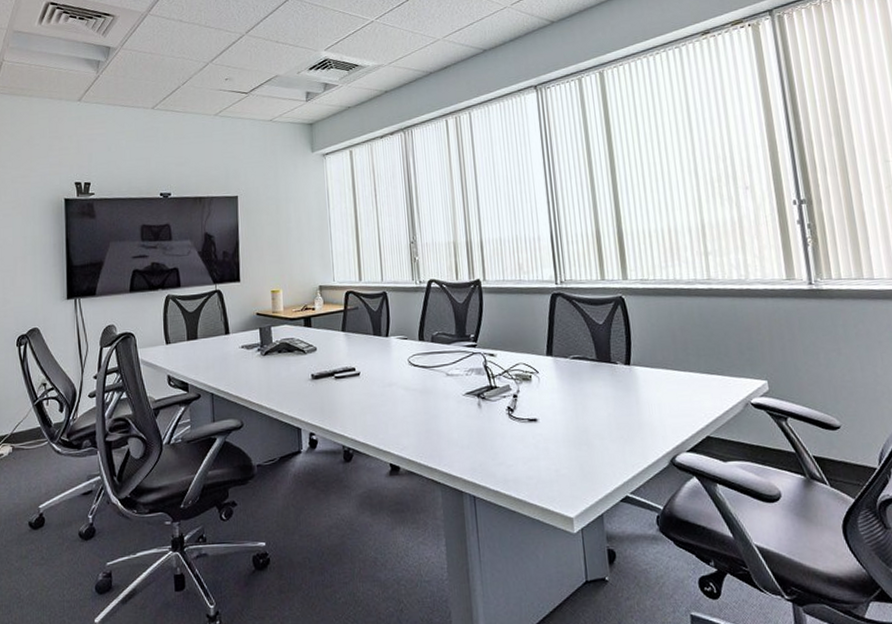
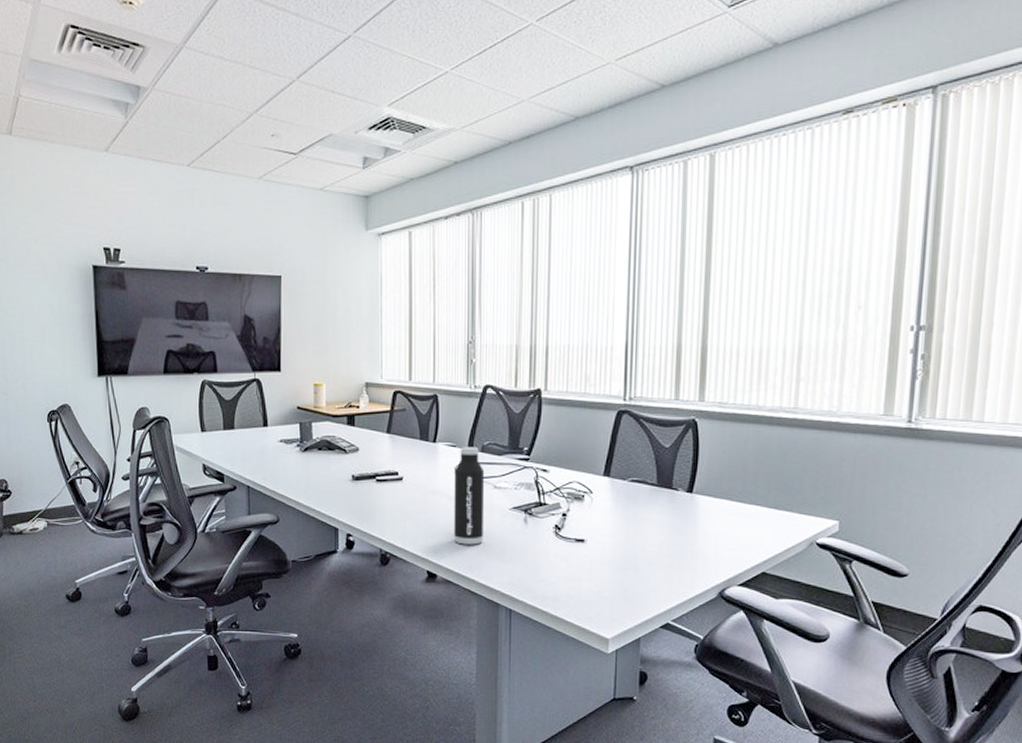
water bottle: none [408,338,441,434] -> present [454,447,485,545]

